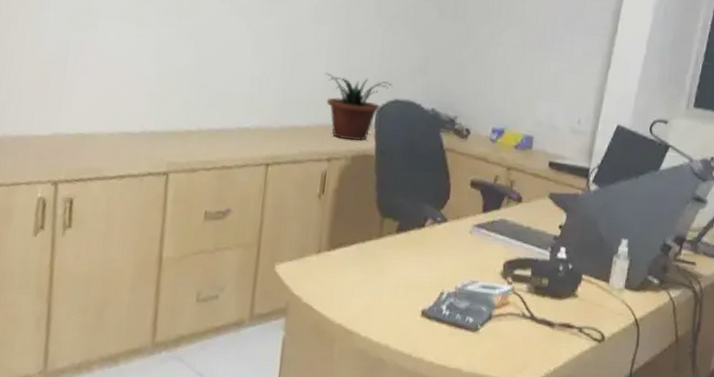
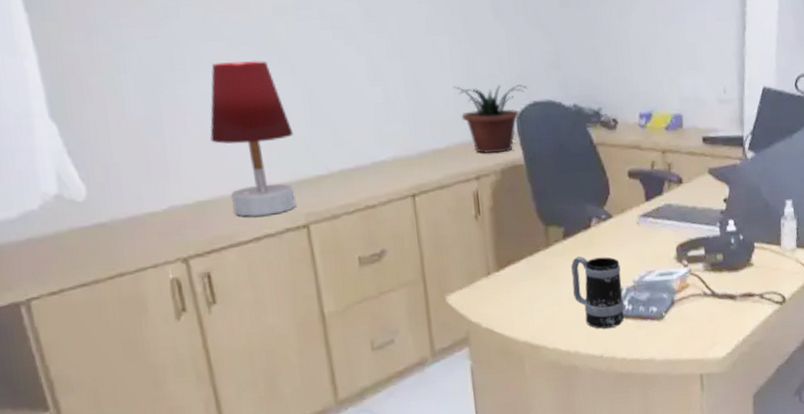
table lamp: none [104,16,176,158] -> present [210,60,296,218]
mug: none [395,252,446,330] -> present [571,255,624,329]

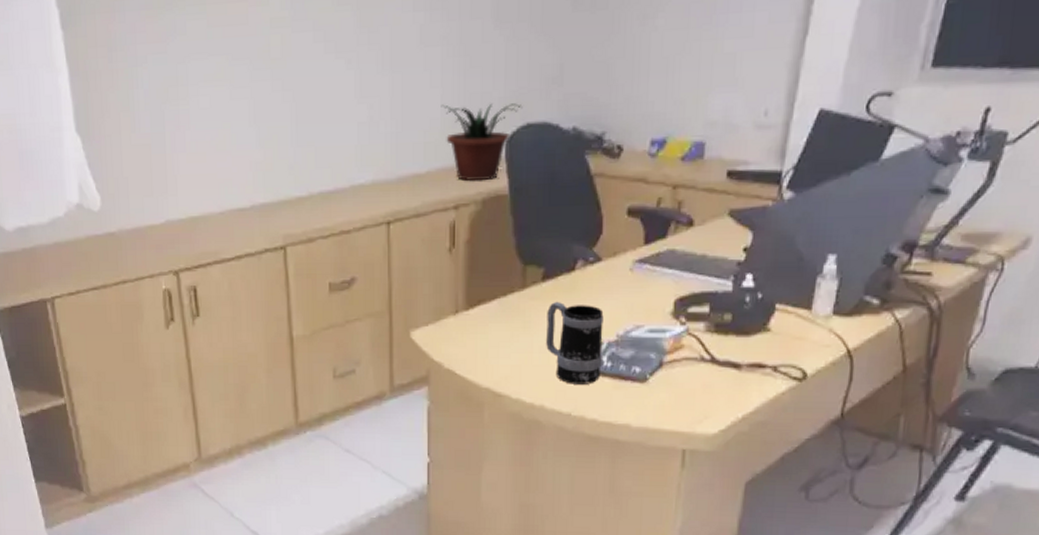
table lamp: present [210,60,296,218] -> none [205,75,279,236]

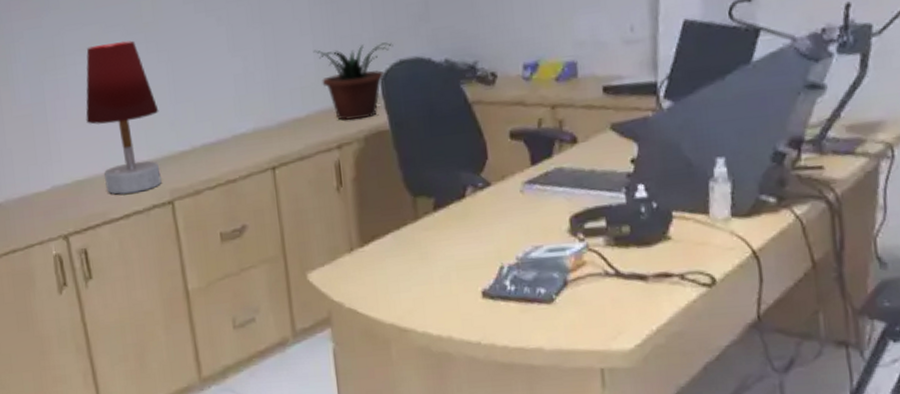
table lamp: none [205,75,279,236] -> present [85,40,162,195]
mug: present [546,301,604,384] -> none [443,229,506,312]

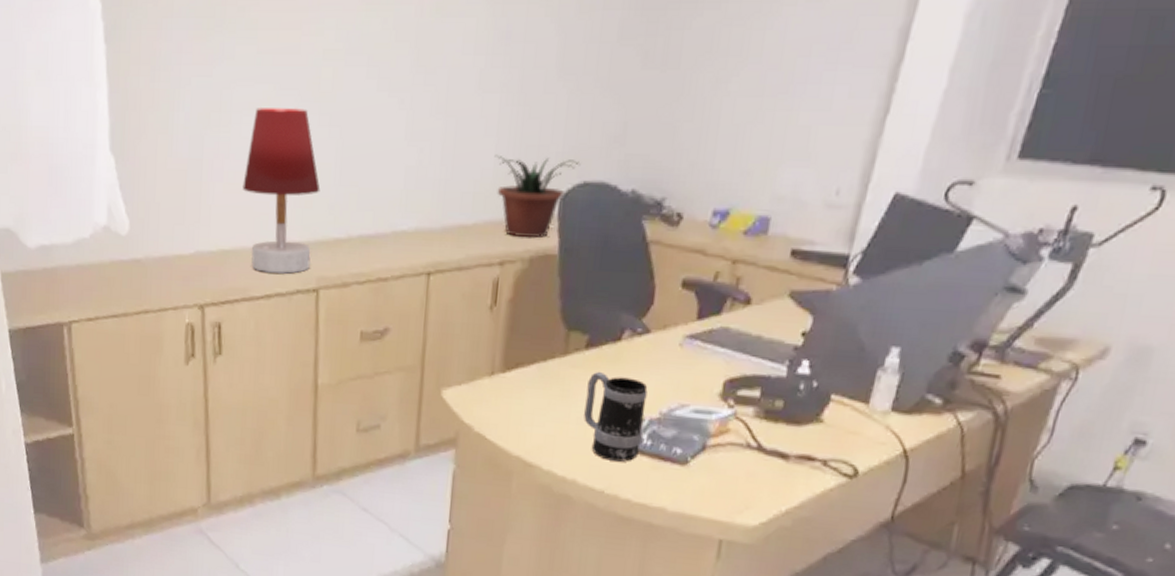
mug: none [443,229,506,312] -> present [584,371,648,462]

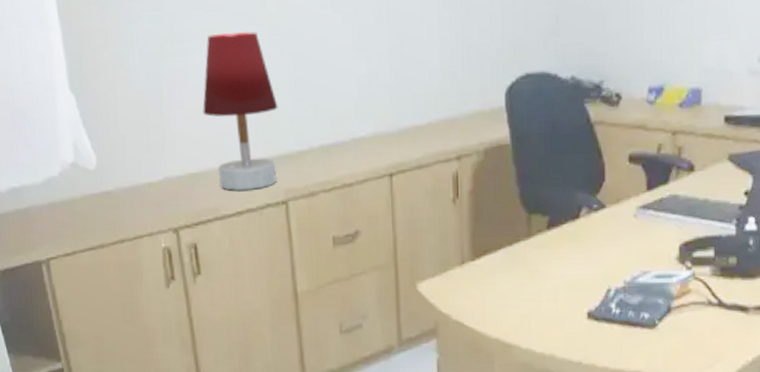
potted plant: present [494,154,581,238] -> none [439,54,521,132]
mug: present [584,371,648,462] -> none [553,249,610,332]

